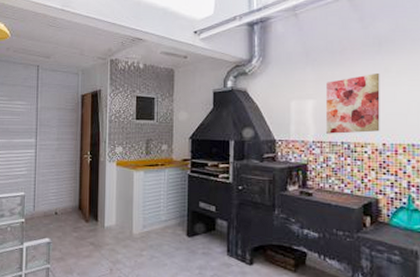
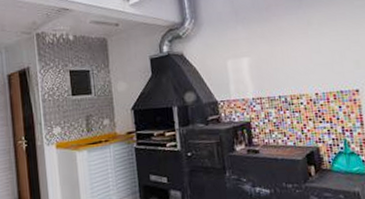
wall art: present [326,72,380,134] -> none [257,26,311,90]

